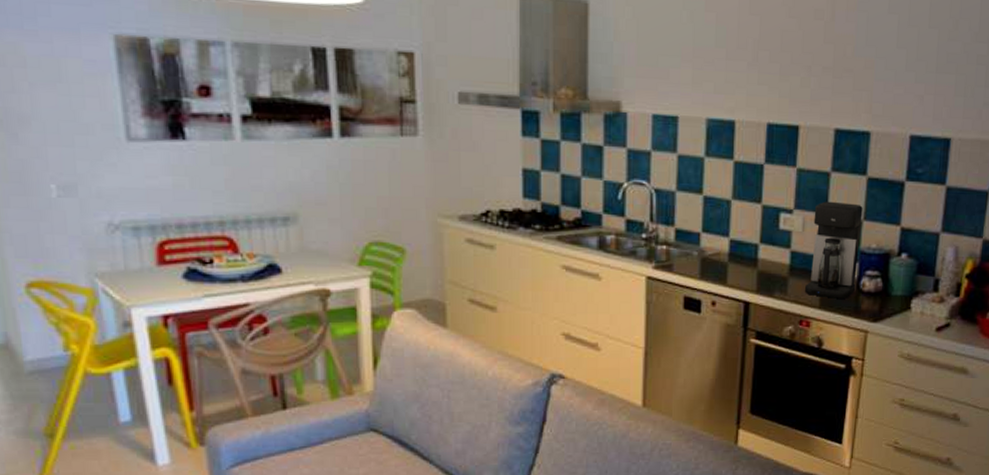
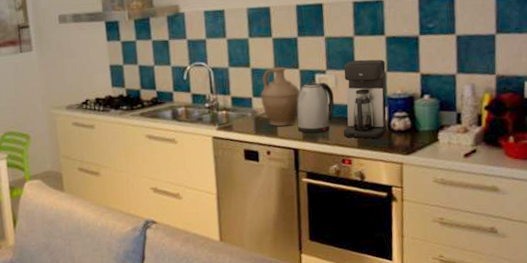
ceramic jug: none [711,198,761,273] -> present [260,66,301,127]
kettle: none [751,222,799,285] -> present [297,82,334,133]

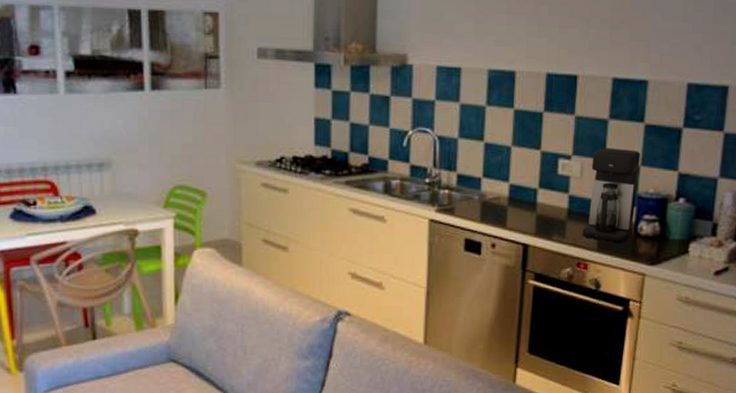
ceramic jug: present [260,66,301,127] -> none [491,144,540,217]
kettle: present [297,82,334,133] -> none [530,168,577,228]

